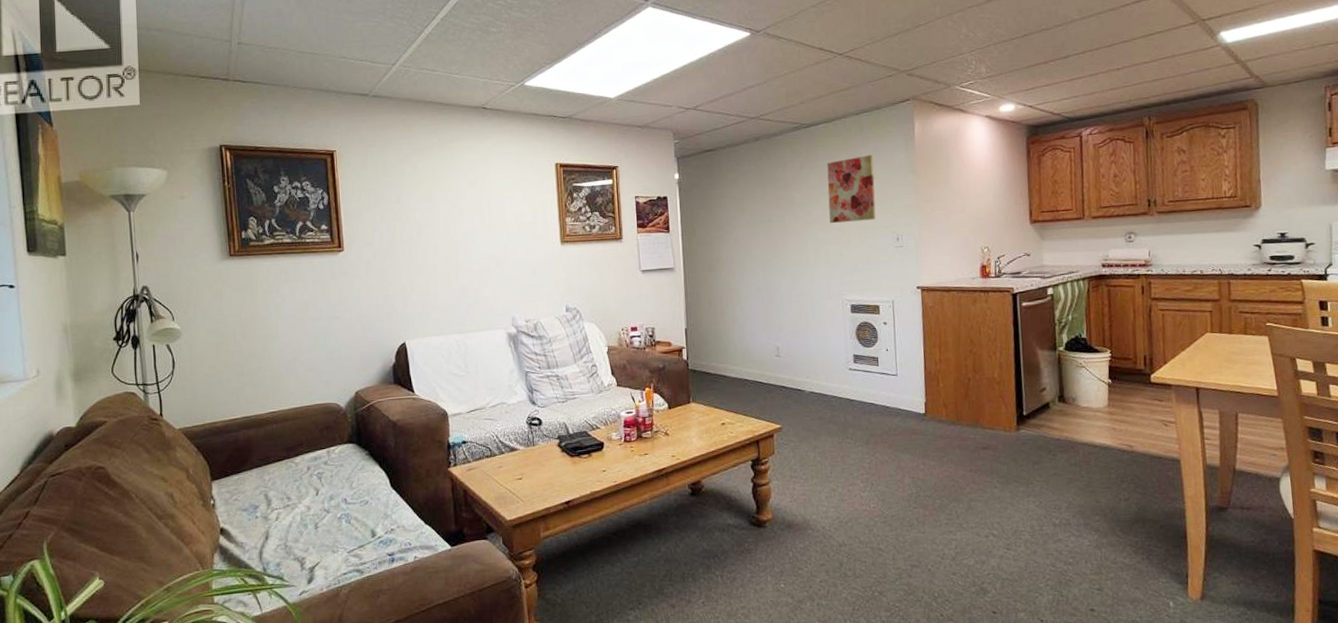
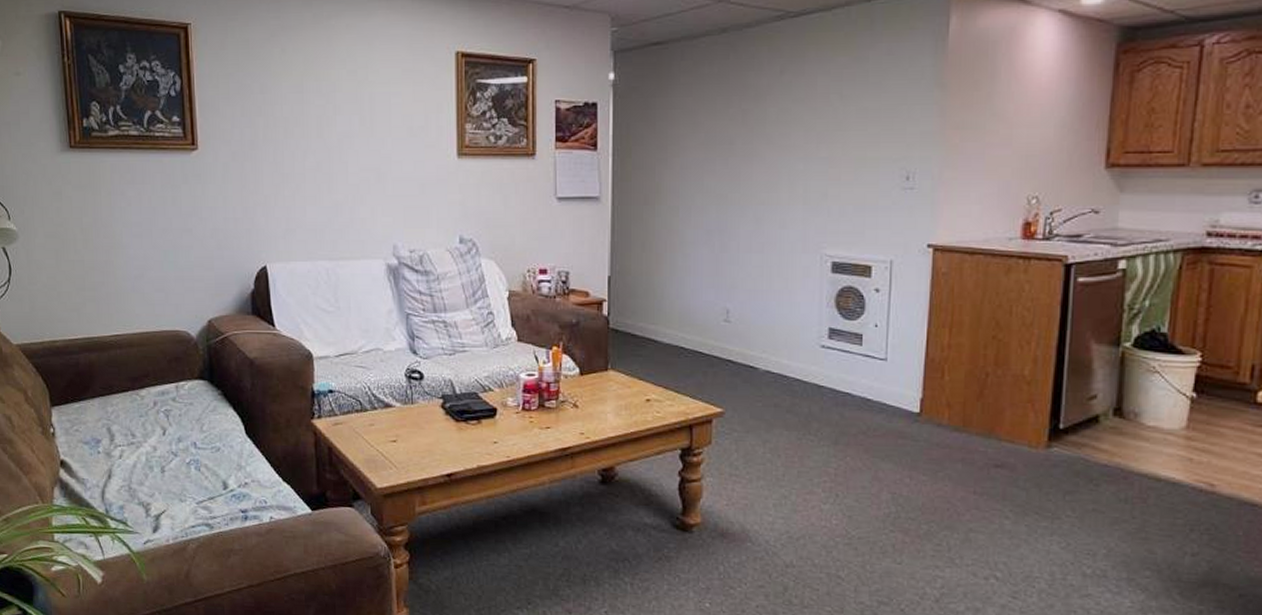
wall art: present [827,155,876,223] -> none [813,59,886,150]

